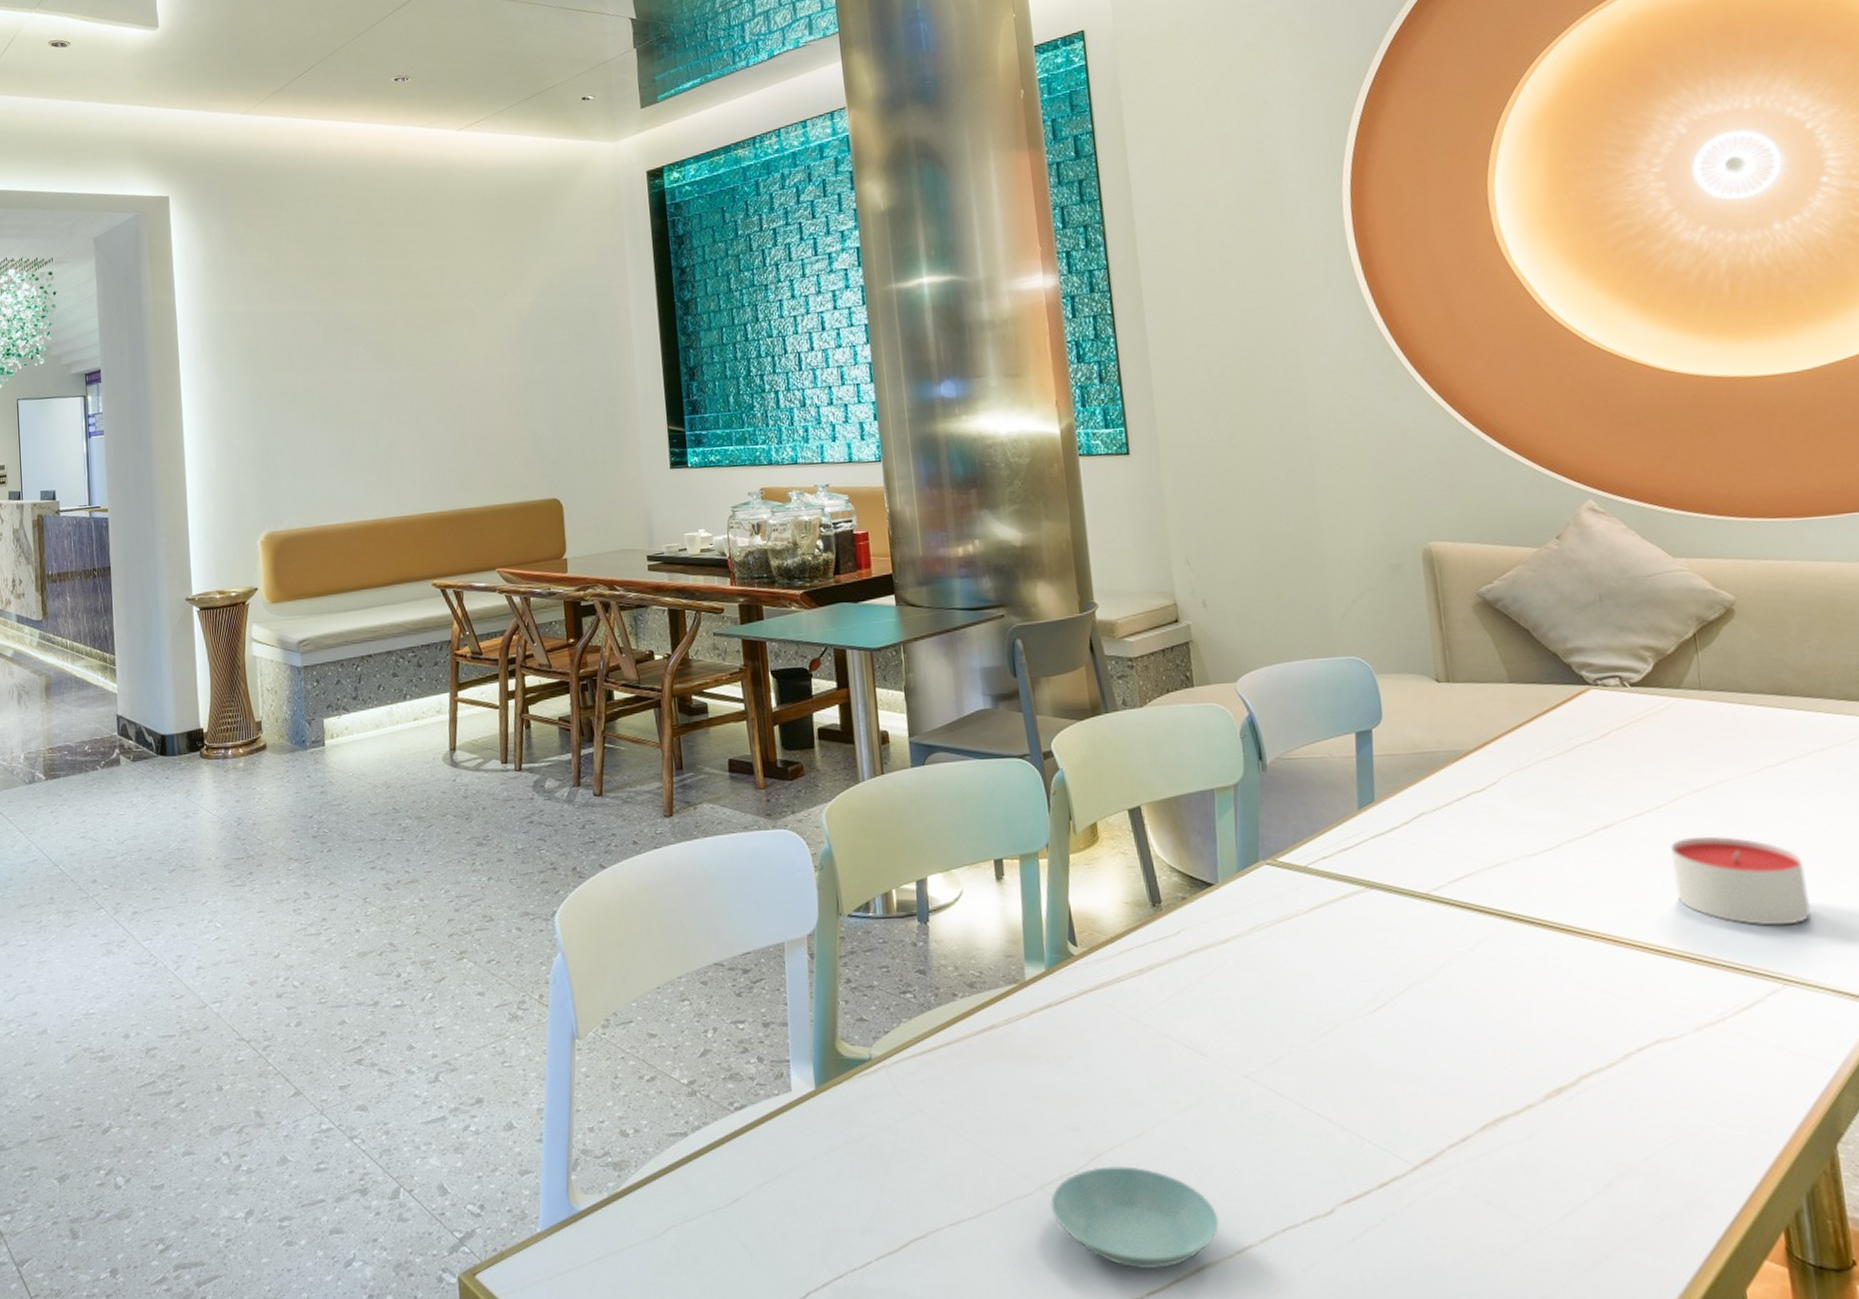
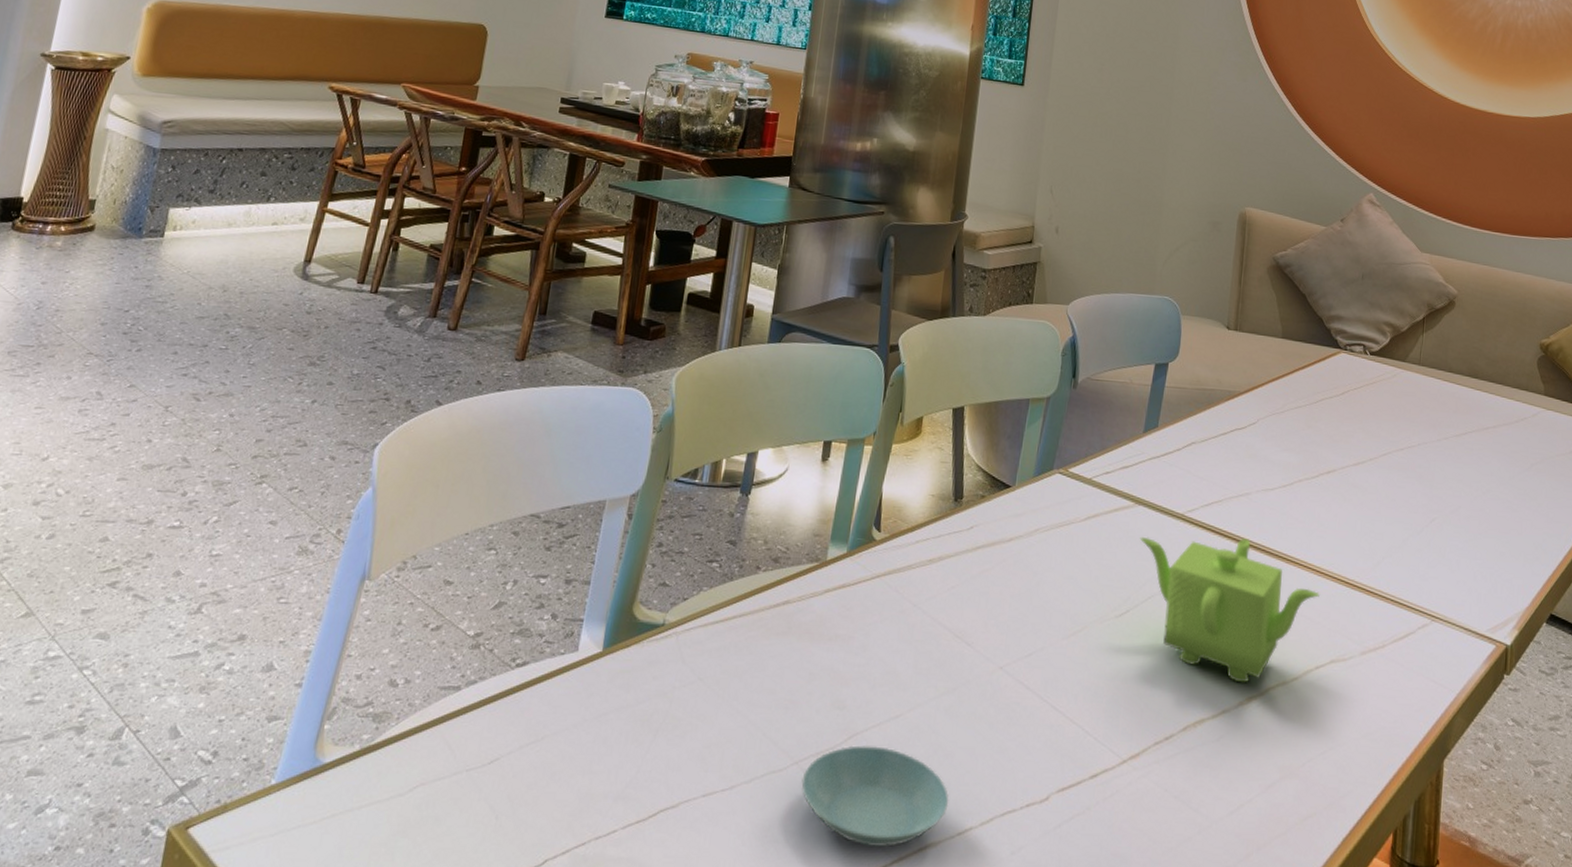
teapot: none [1380,913,1624,1074] -> present [1140,536,1320,683]
candle: present [1670,837,1812,926] -> none [1370,489,1464,571]

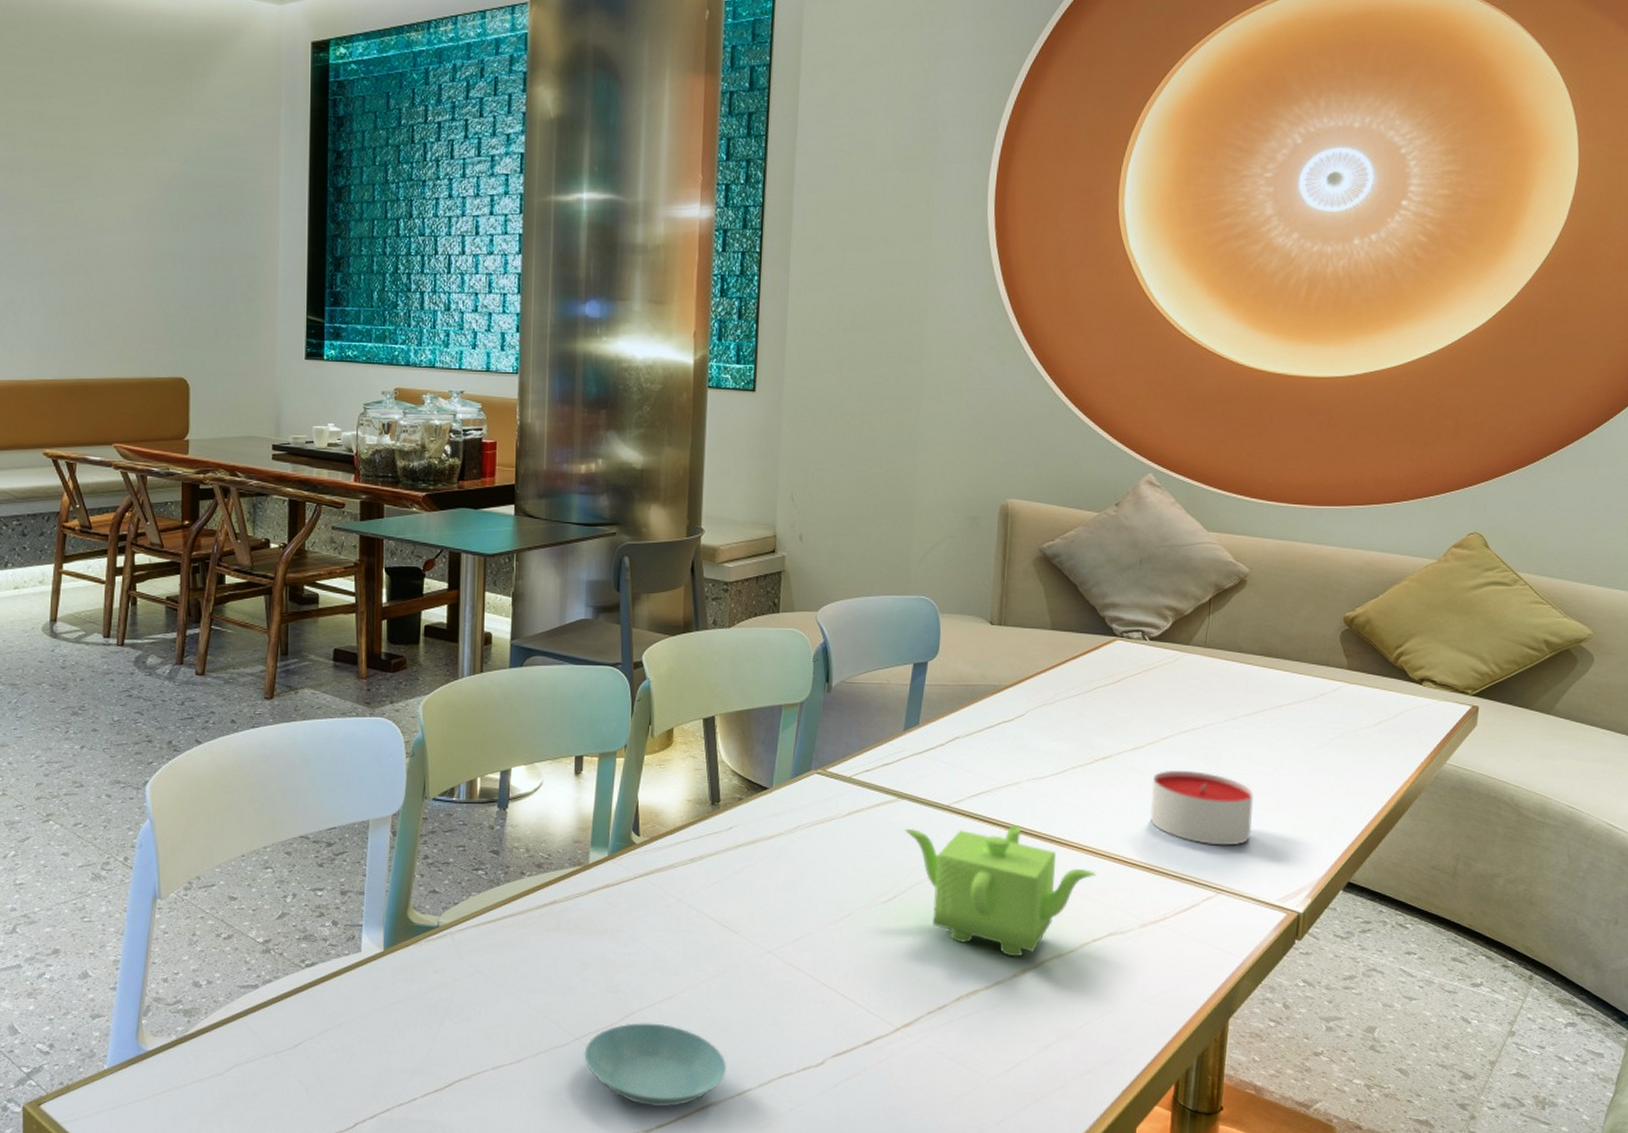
candle: none [1370,489,1464,571] -> present [1150,771,1254,846]

